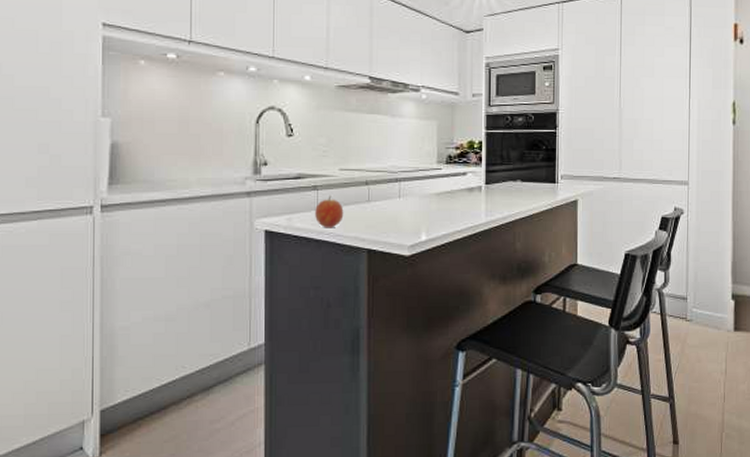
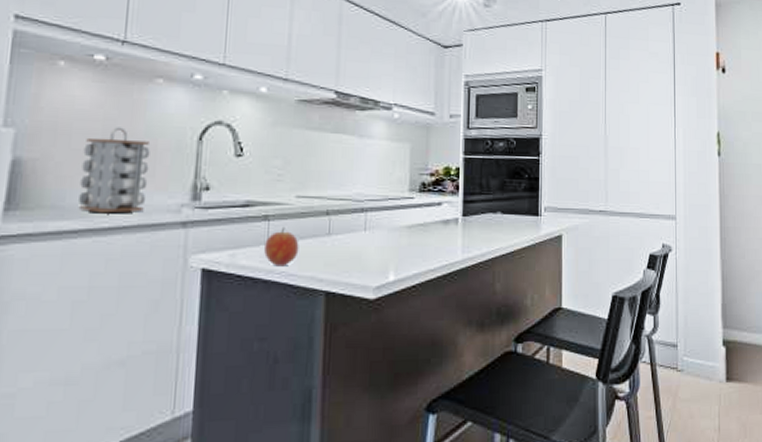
spice rack: none [164,114,218,186] -> present [78,127,150,214]

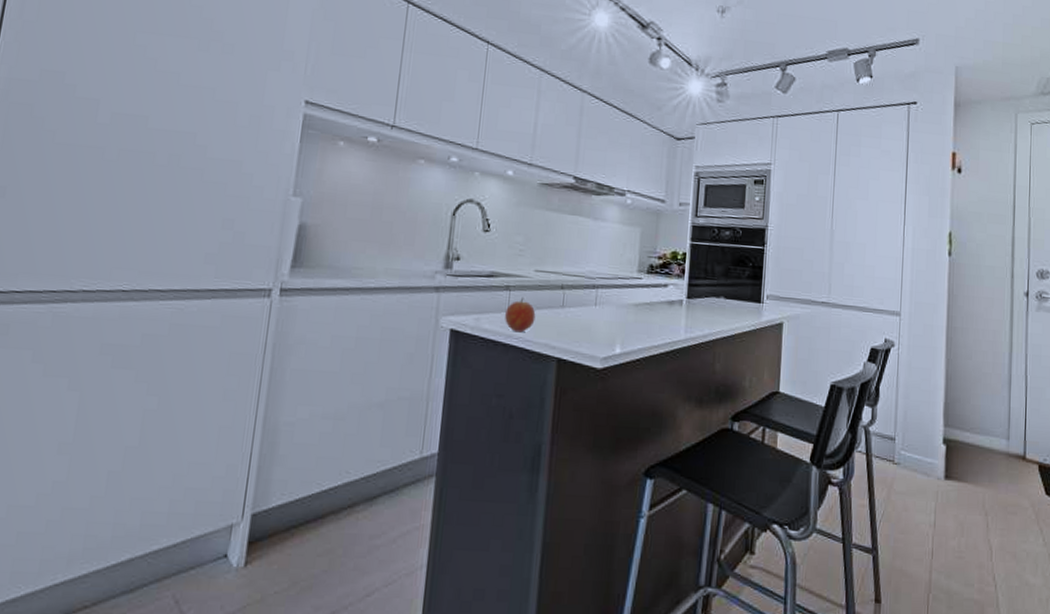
spice rack: present [78,127,150,214] -> none [350,200,411,277]

